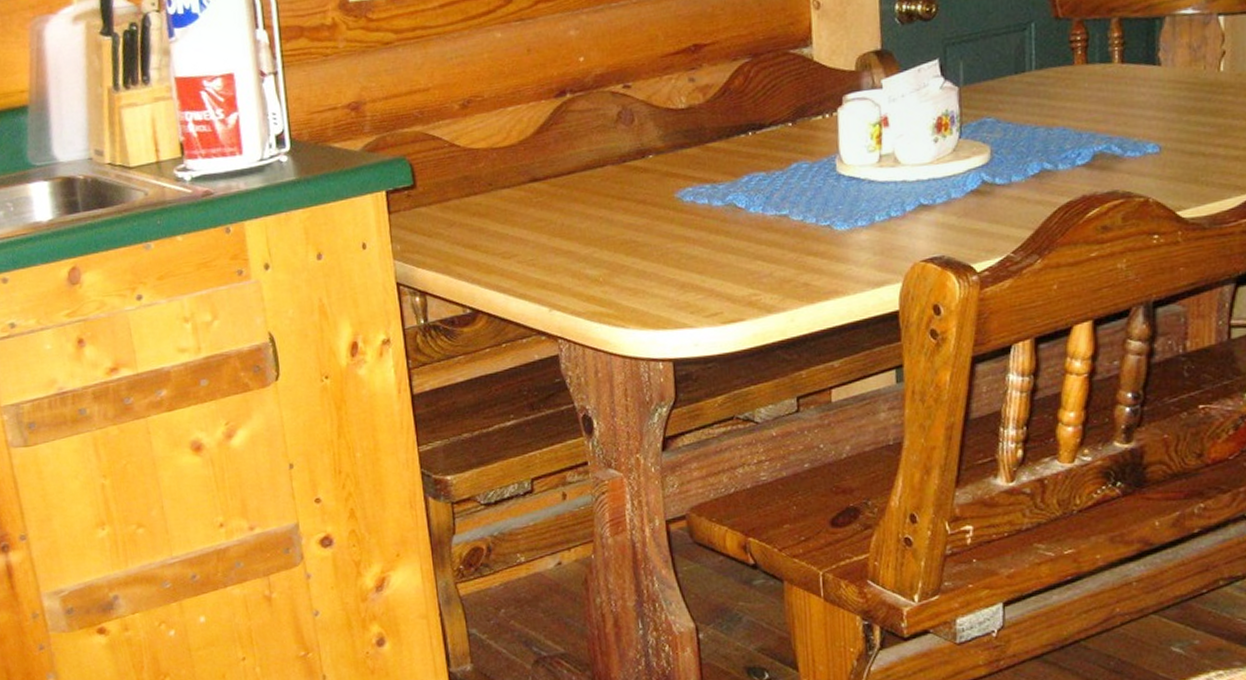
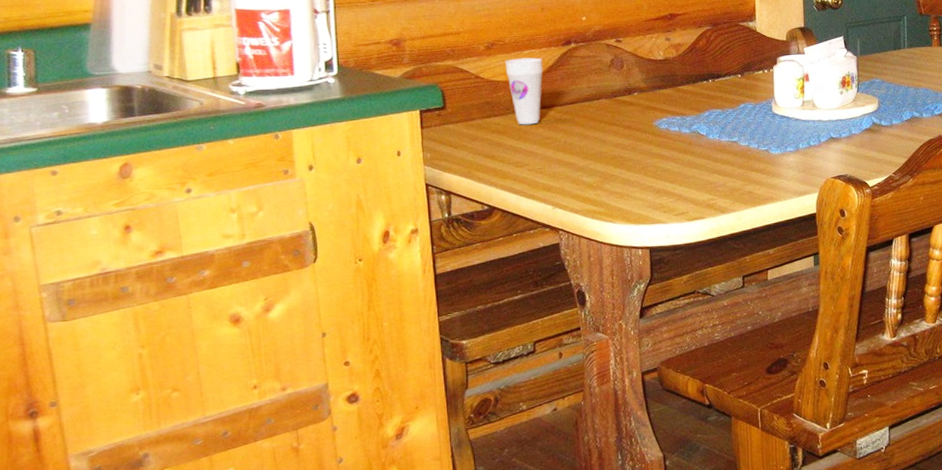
cup: none [484,115,533,205] -> present [504,57,544,125]

